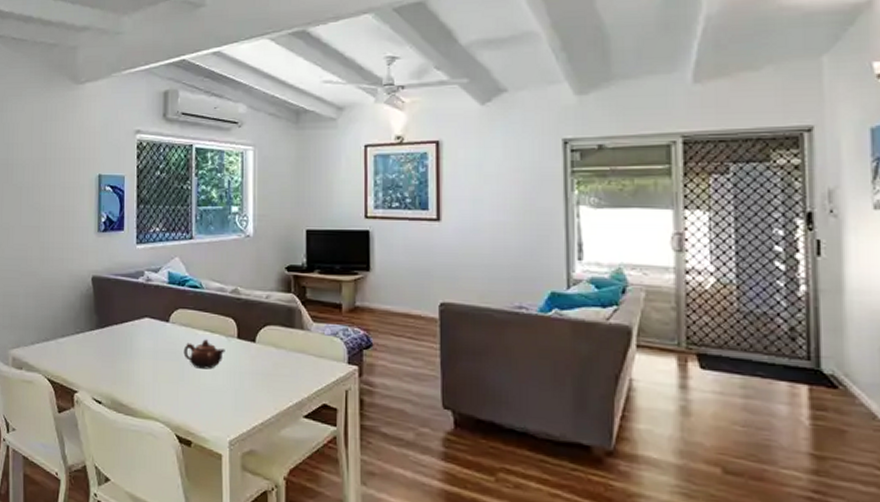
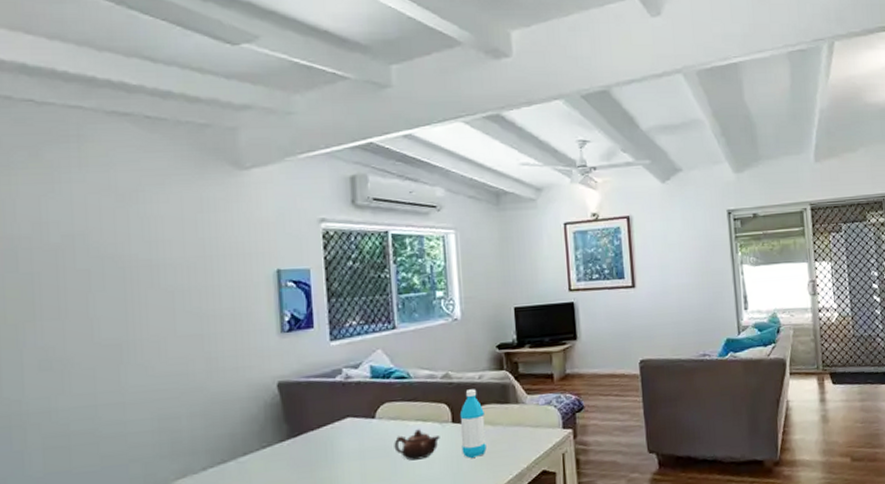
water bottle: none [245,308,269,378] -> present [459,389,487,459]

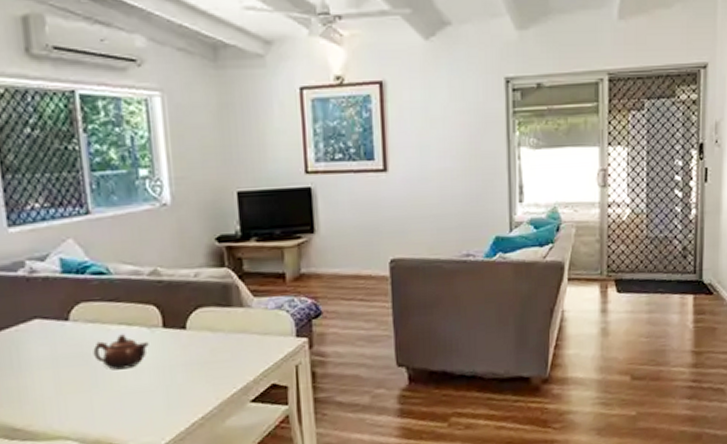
water bottle: present [459,389,487,459] -> none [171,289,205,370]

